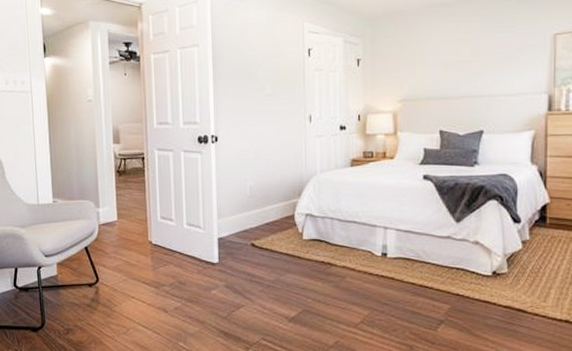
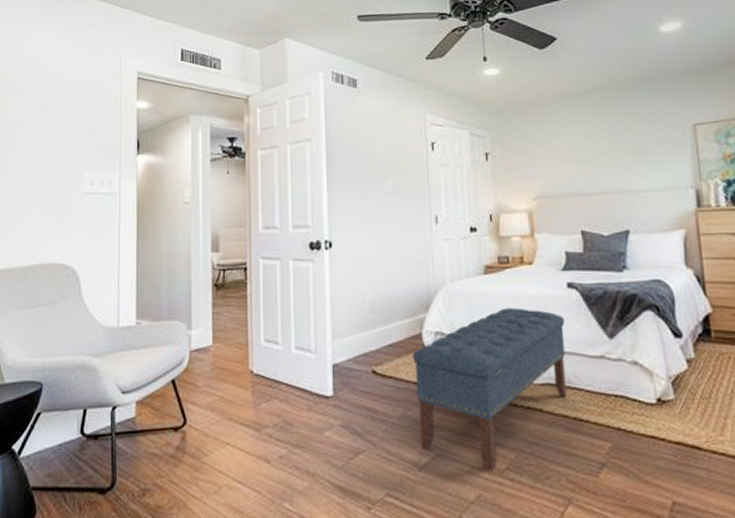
bench: none [286,195,418,324] -> present [412,307,568,471]

